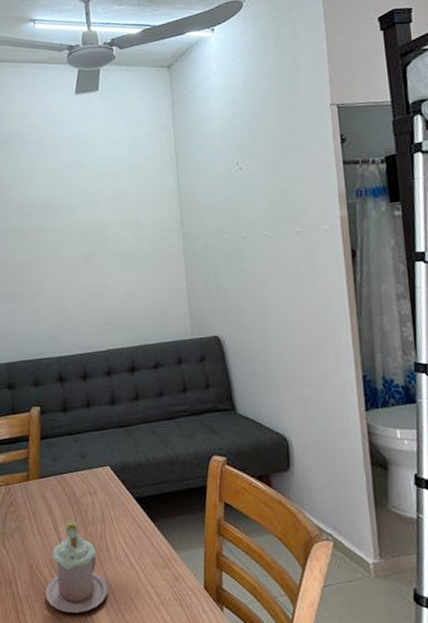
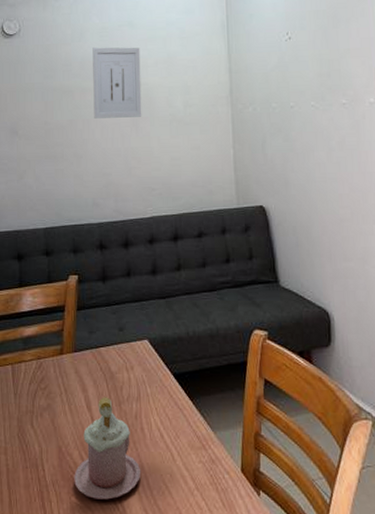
wall art: none [43,185,95,257] -> present [92,47,142,119]

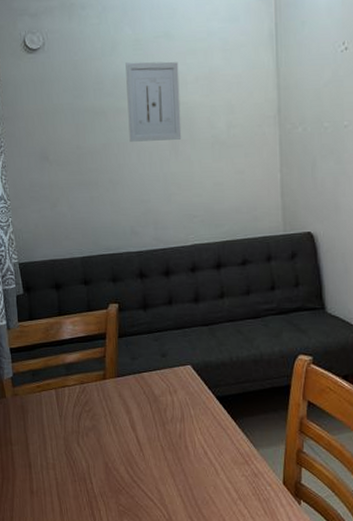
mug: present [74,397,142,500] -> none [121,418,186,509]

